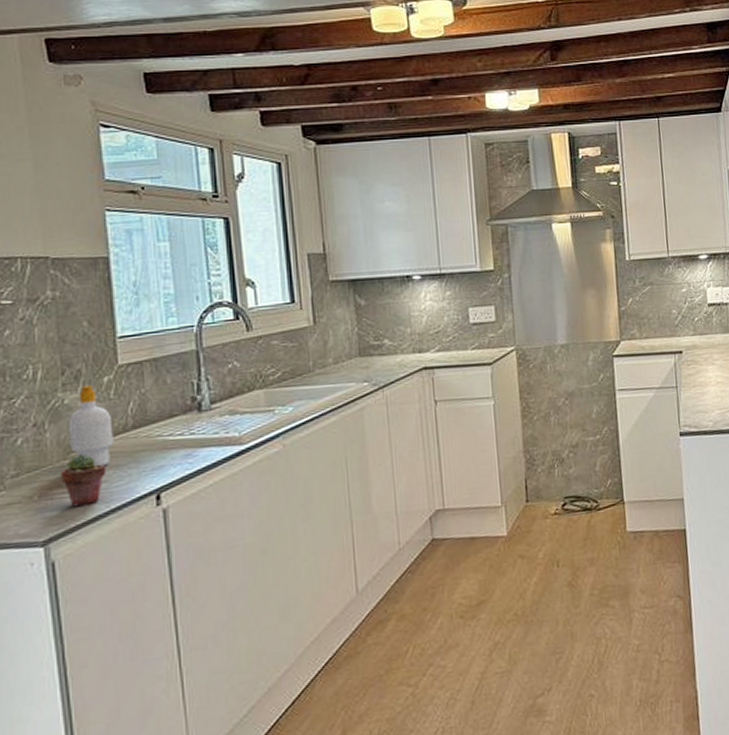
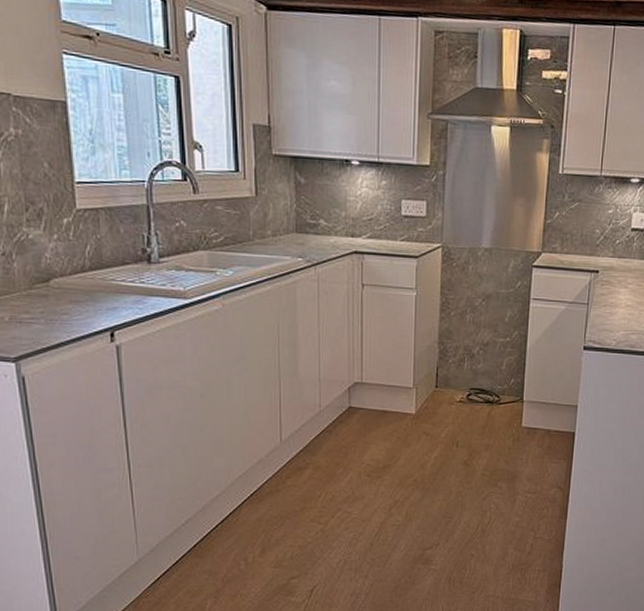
potted succulent: present [61,453,107,506] -> none [28,286,67,332]
soap bottle: present [68,384,113,467] -> none [32,223,73,301]

